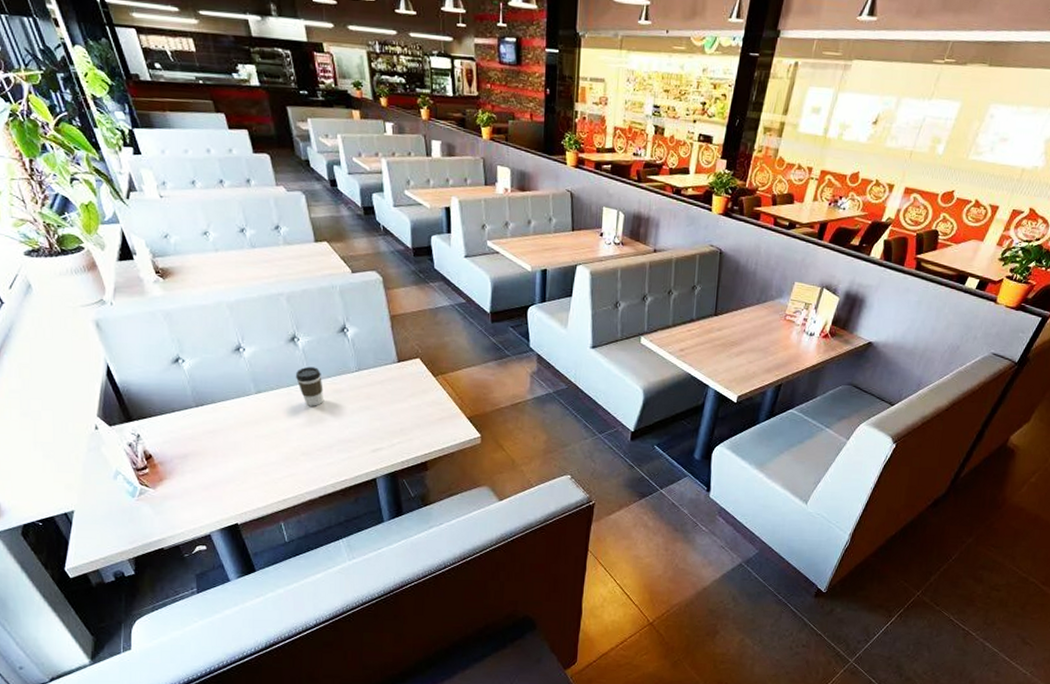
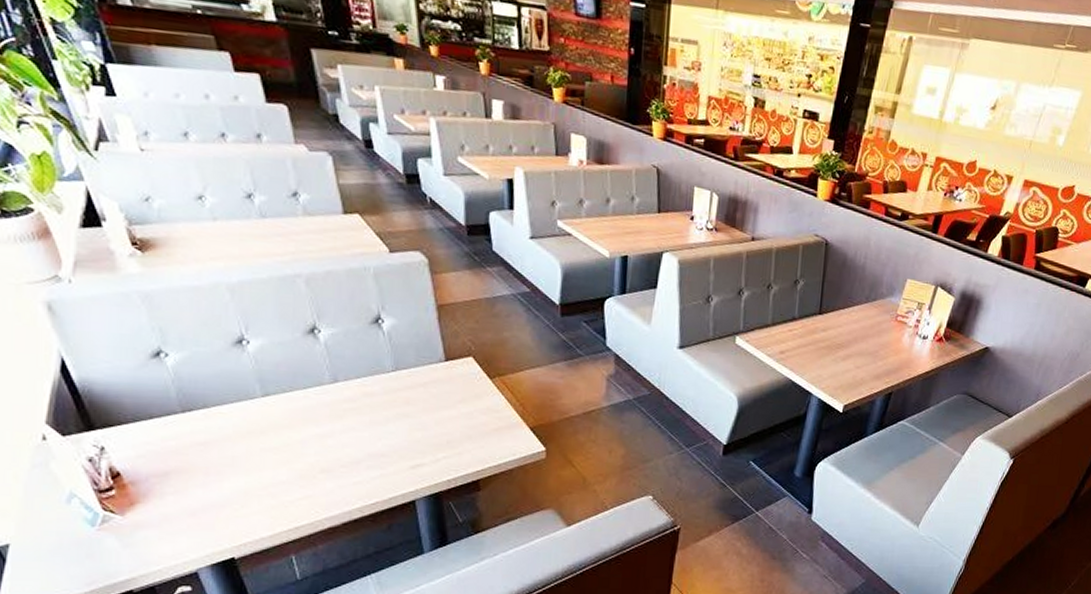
coffee cup: present [295,366,324,406] -> none [314,364,352,413]

